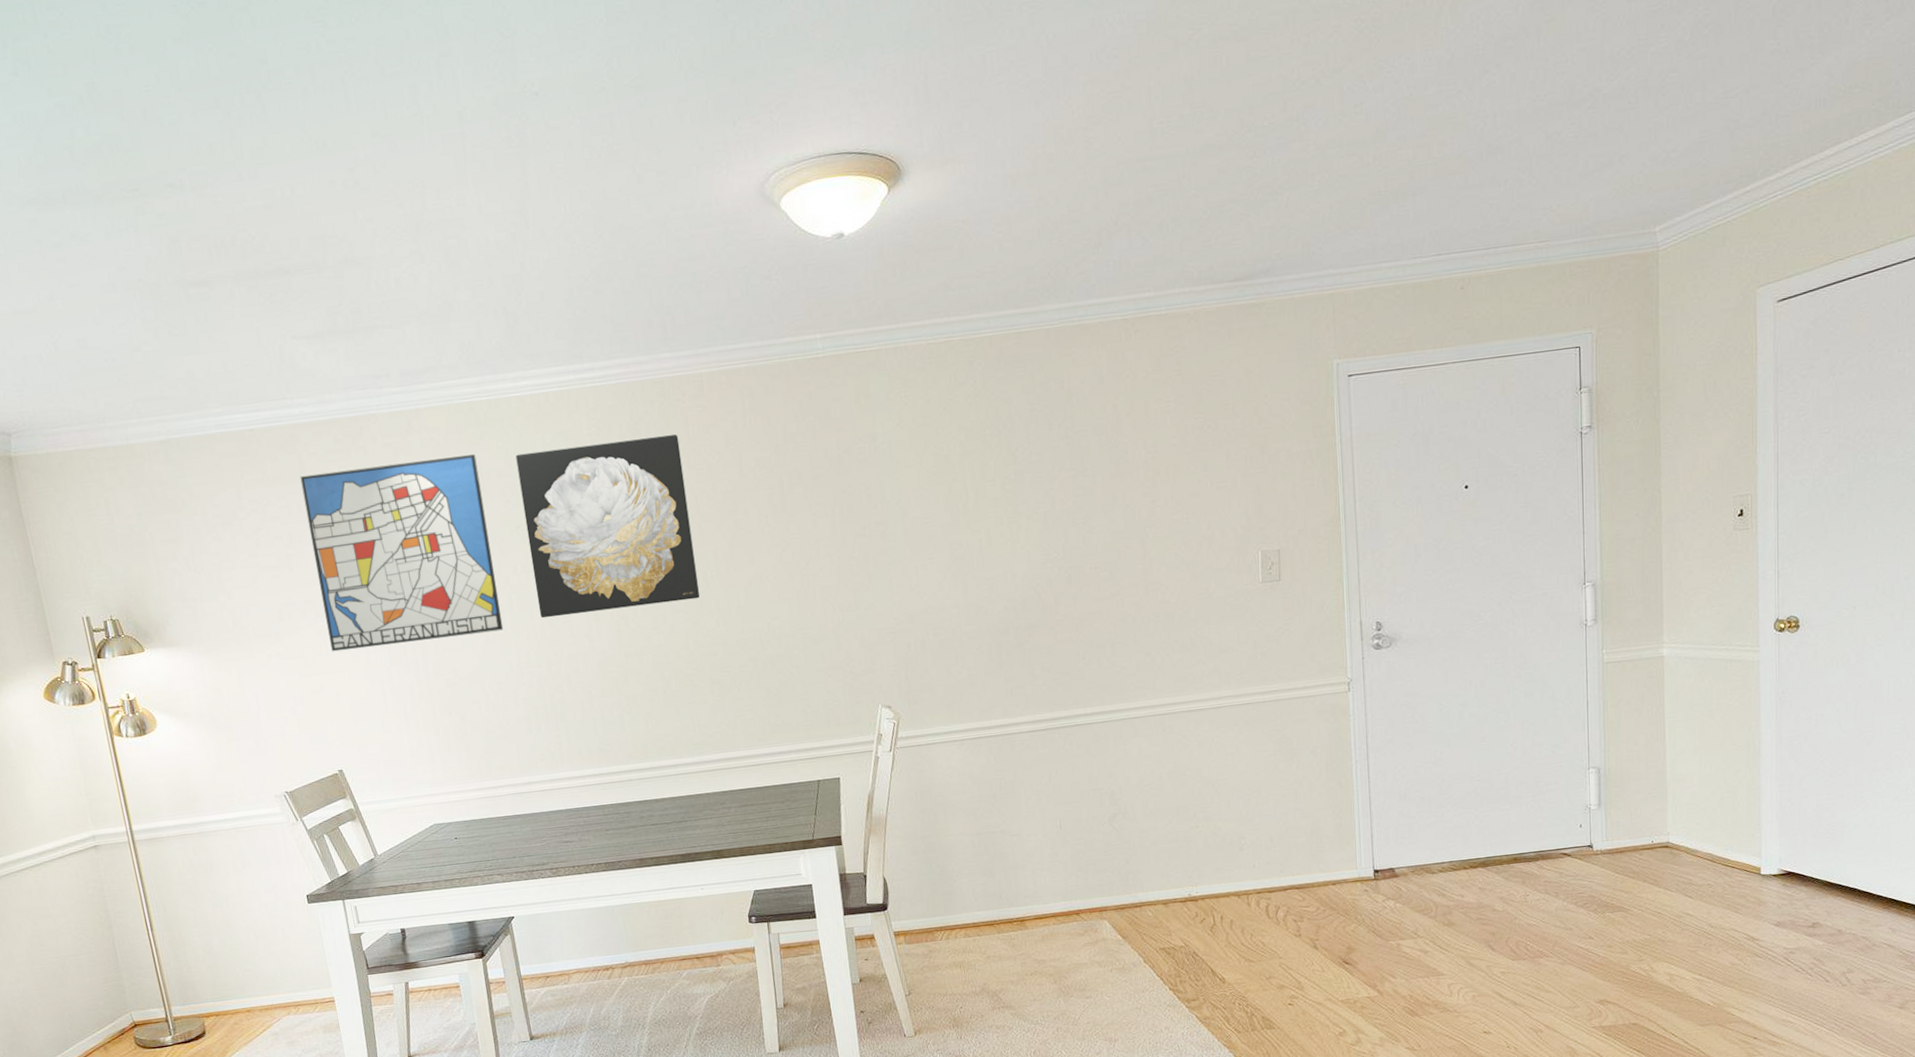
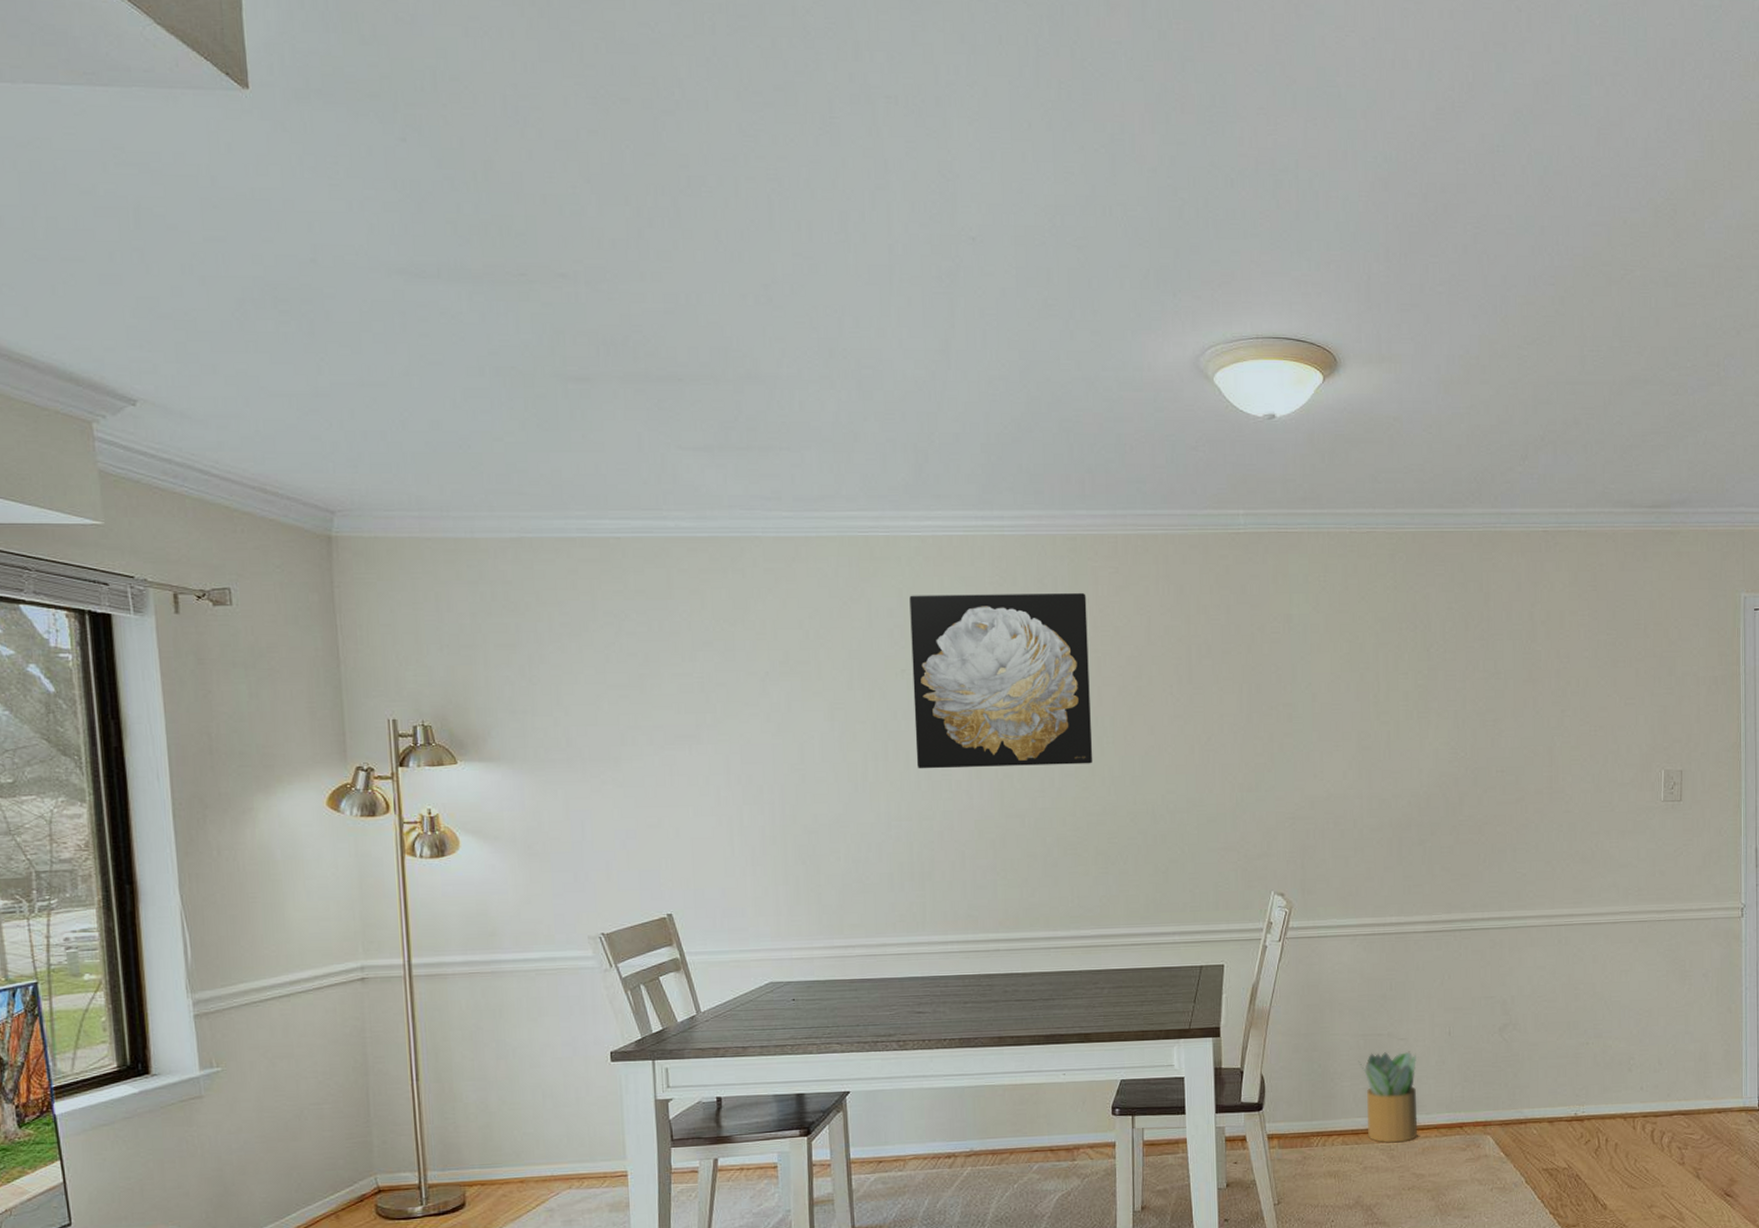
wall art: present [300,454,504,652] -> none [666,590,875,784]
potted plant: none [974,846,1037,933] -> present [1358,1051,1418,1143]

